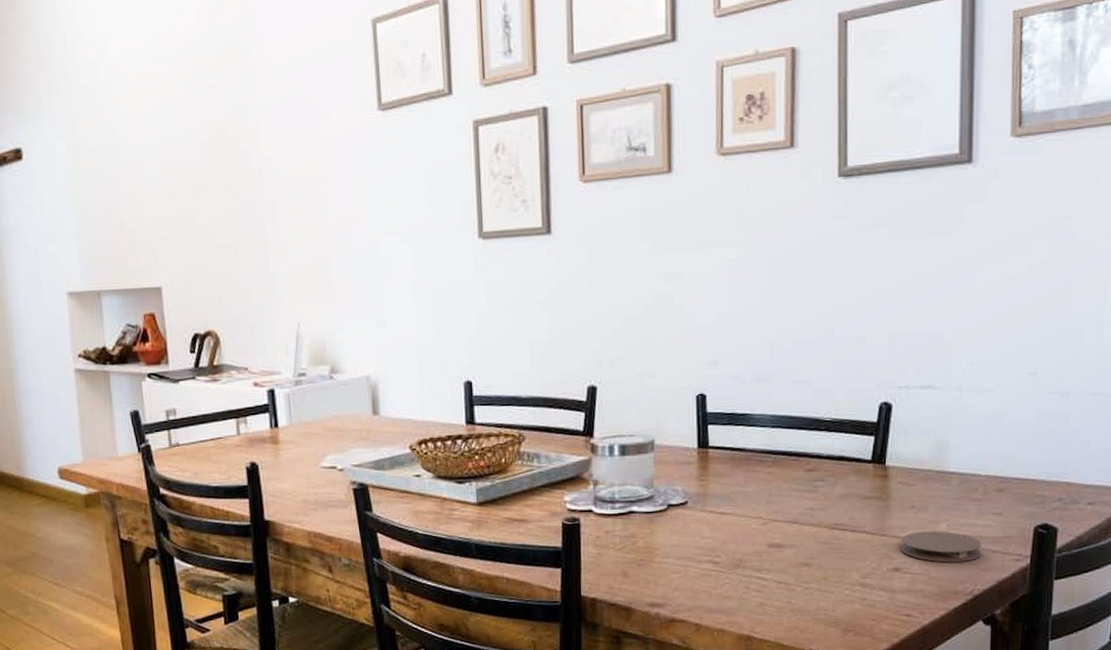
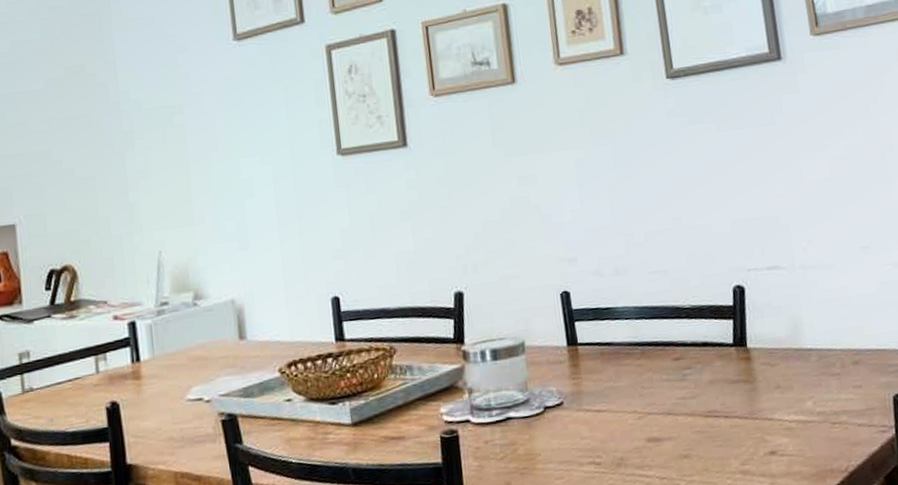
coaster: present [901,531,982,563] -> none [772,409,850,441]

